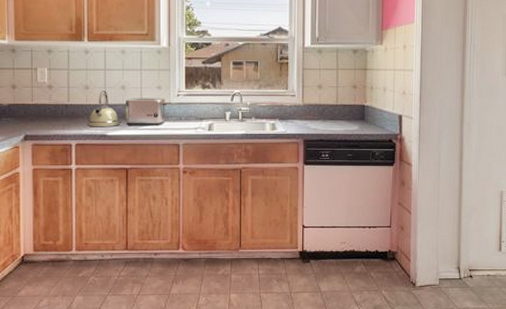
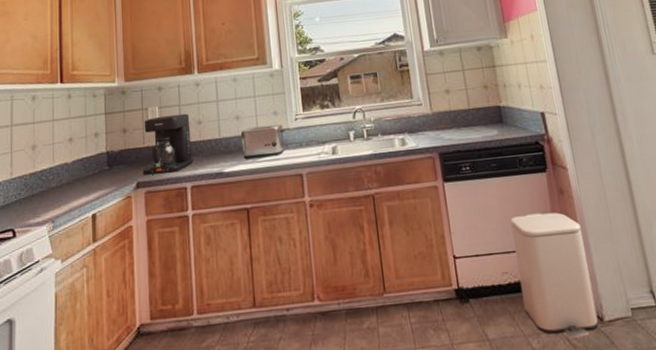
coffee maker: none [30,77,79,130] -> present [142,113,194,175]
kettle: present [87,90,120,127] -> none [202,123,237,166]
pedal bin: none [353,198,413,296] -> present [510,212,599,338]

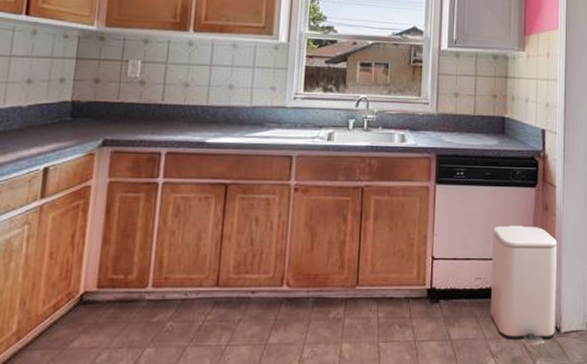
coffee maker: present [142,113,194,175] -> none [111,71,177,134]
toaster: present [240,124,286,160] -> none [230,99,282,134]

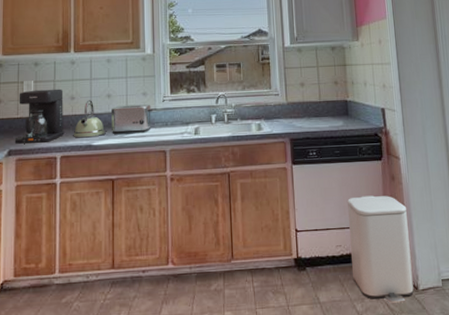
coffee maker: none [111,71,177,134] -> present [14,89,65,144]
kettle: none [183,89,224,133] -> present [73,100,106,138]
toaster: none [230,99,282,134] -> present [110,104,153,135]

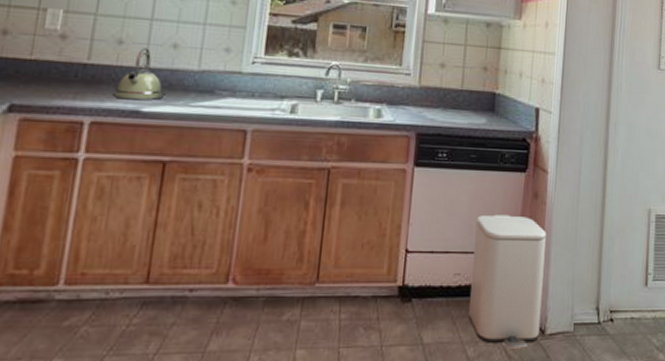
coffee maker: present [14,89,65,144] -> none [20,22,108,100]
toaster: present [110,104,153,135] -> none [172,61,237,104]

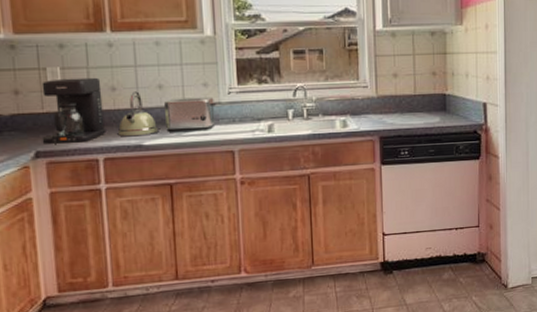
coffee maker: none [20,22,108,100] -> present [41,77,107,144]
toaster: none [172,61,237,104] -> present [163,97,217,133]
pedal bin: present [468,214,546,349] -> none [440,196,503,302]

